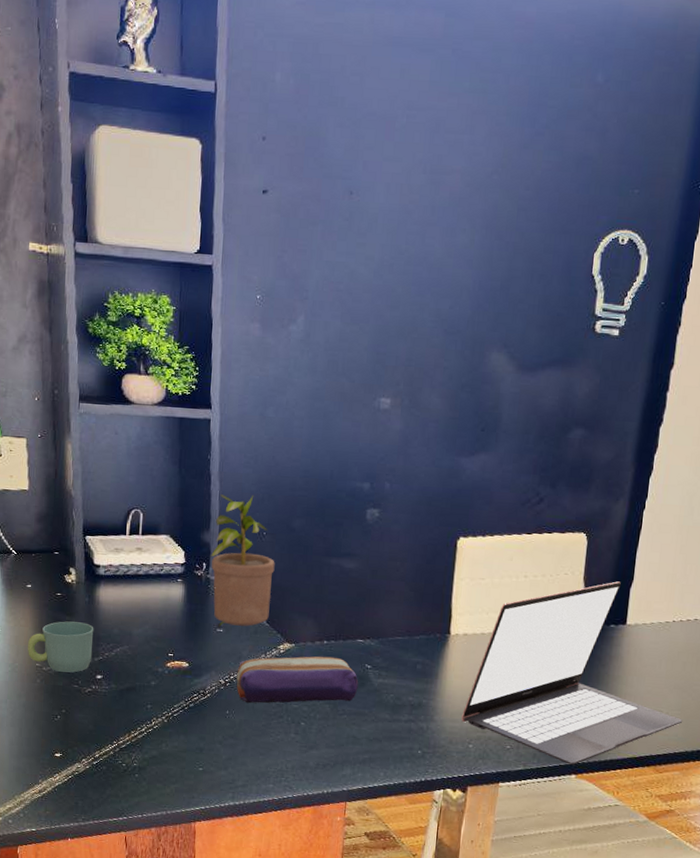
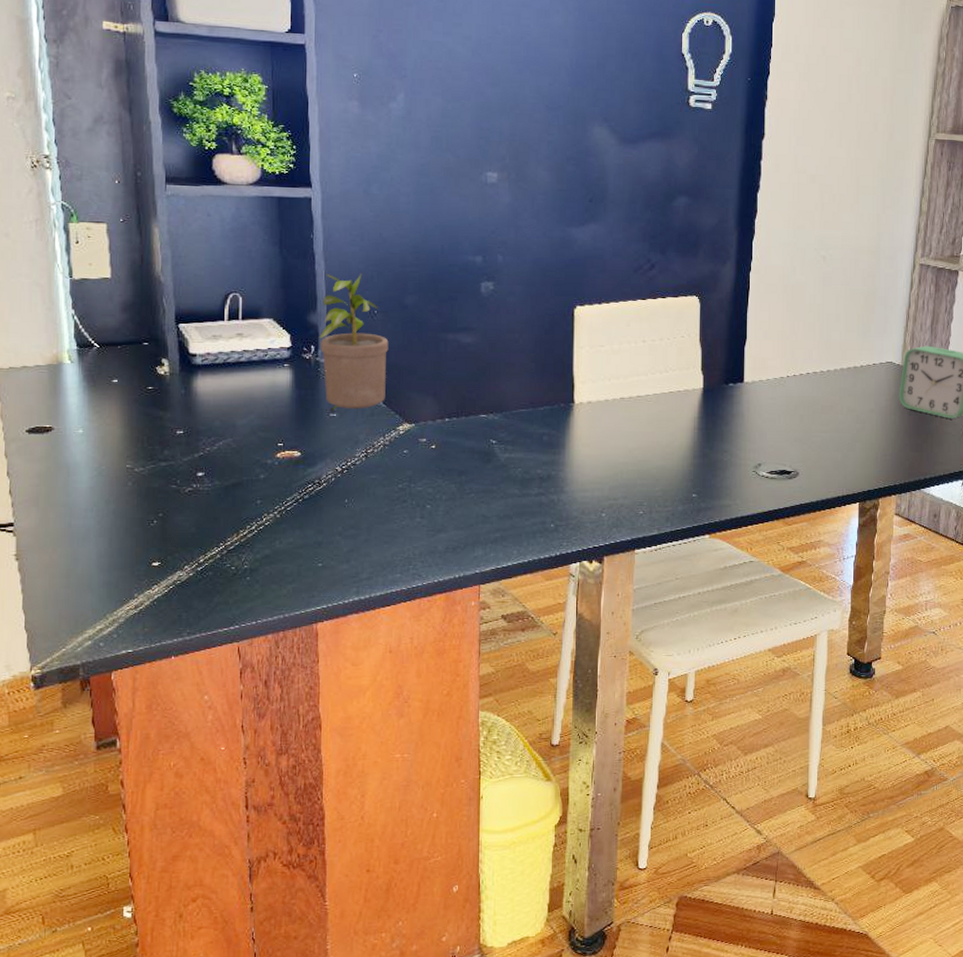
mug: present [28,621,94,673] -> none [116,416,192,472]
pencil case: present [236,656,359,704] -> none [354,434,484,490]
laptop: present [461,581,683,765] -> none [592,341,806,525]

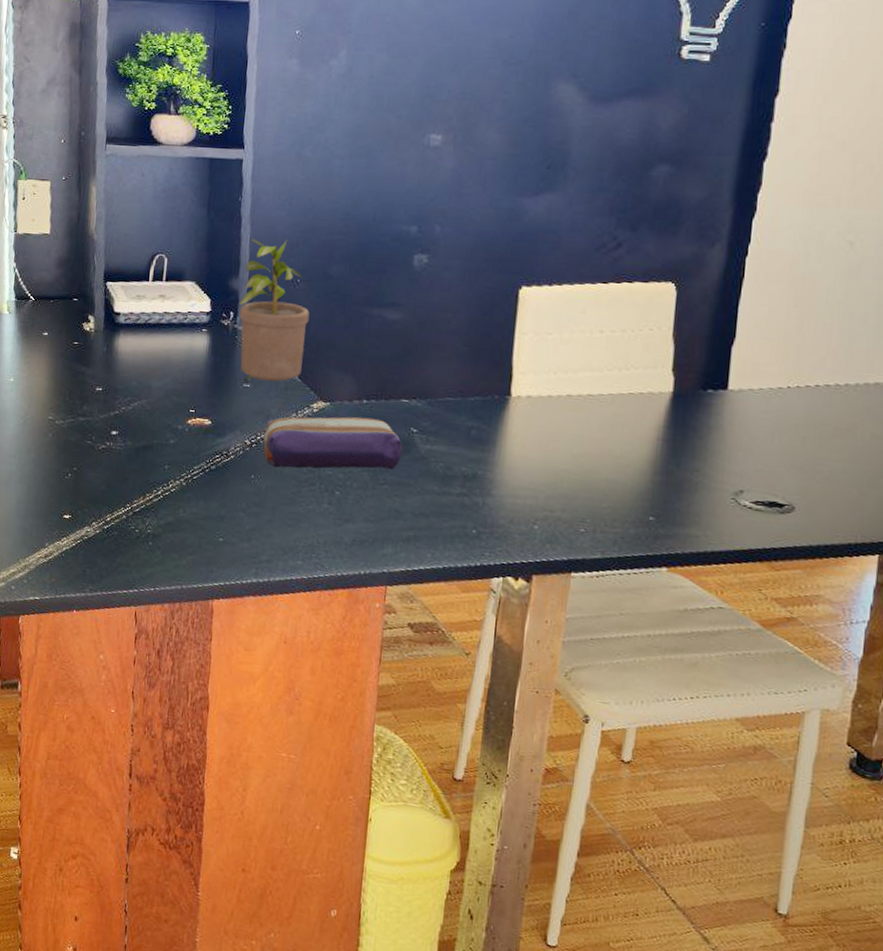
pencil case: none [354,434,484,490] -> present [263,417,403,470]

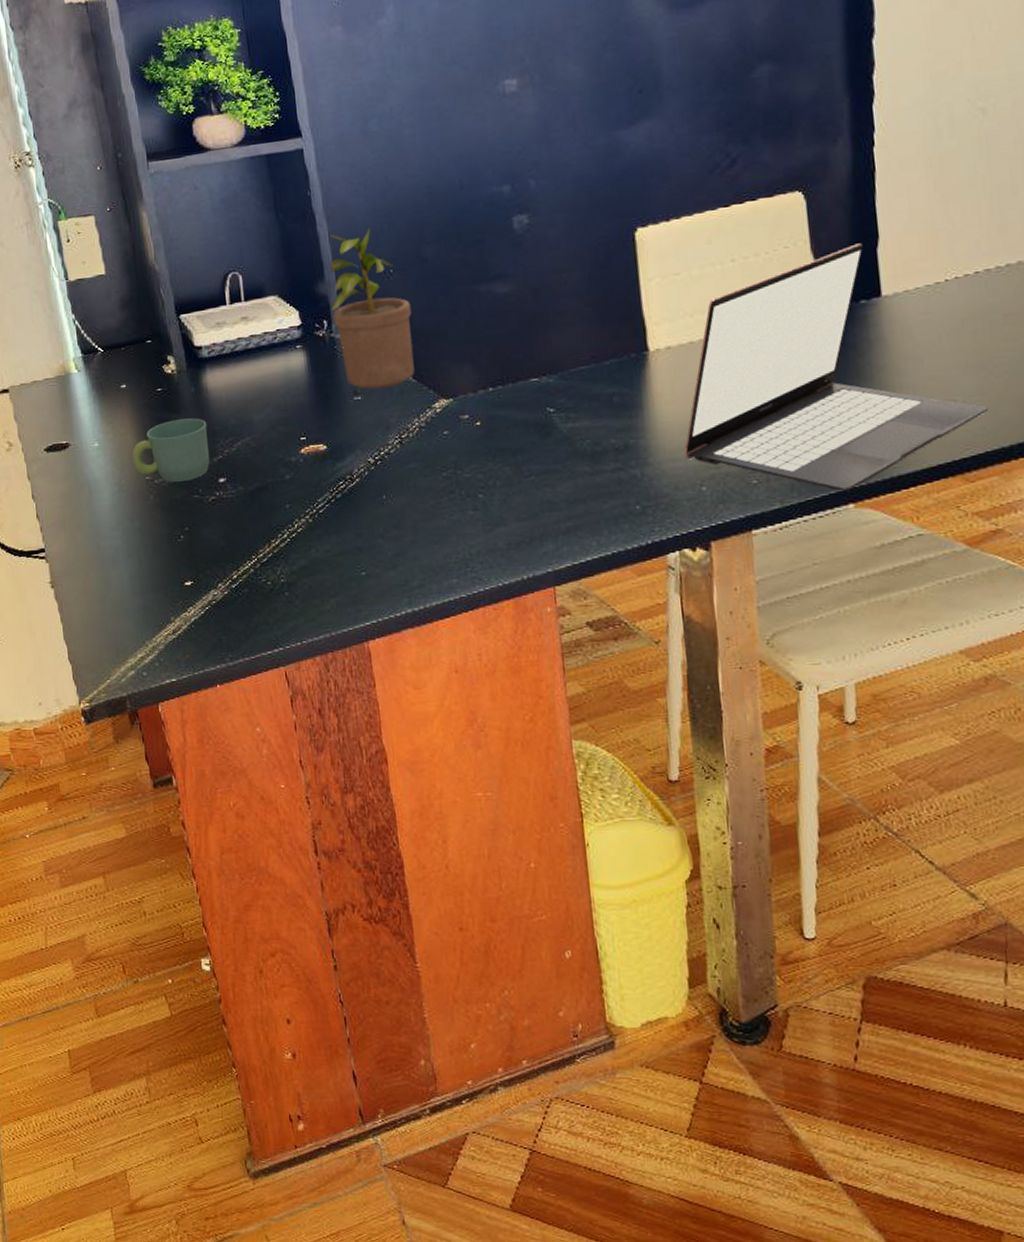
mug: none [41,372,111,428] -> present [132,418,210,482]
pencil case: present [263,417,403,470] -> none [387,405,543,482]
laptop: none [525,339,805,556] -> present [684,243,989,491]

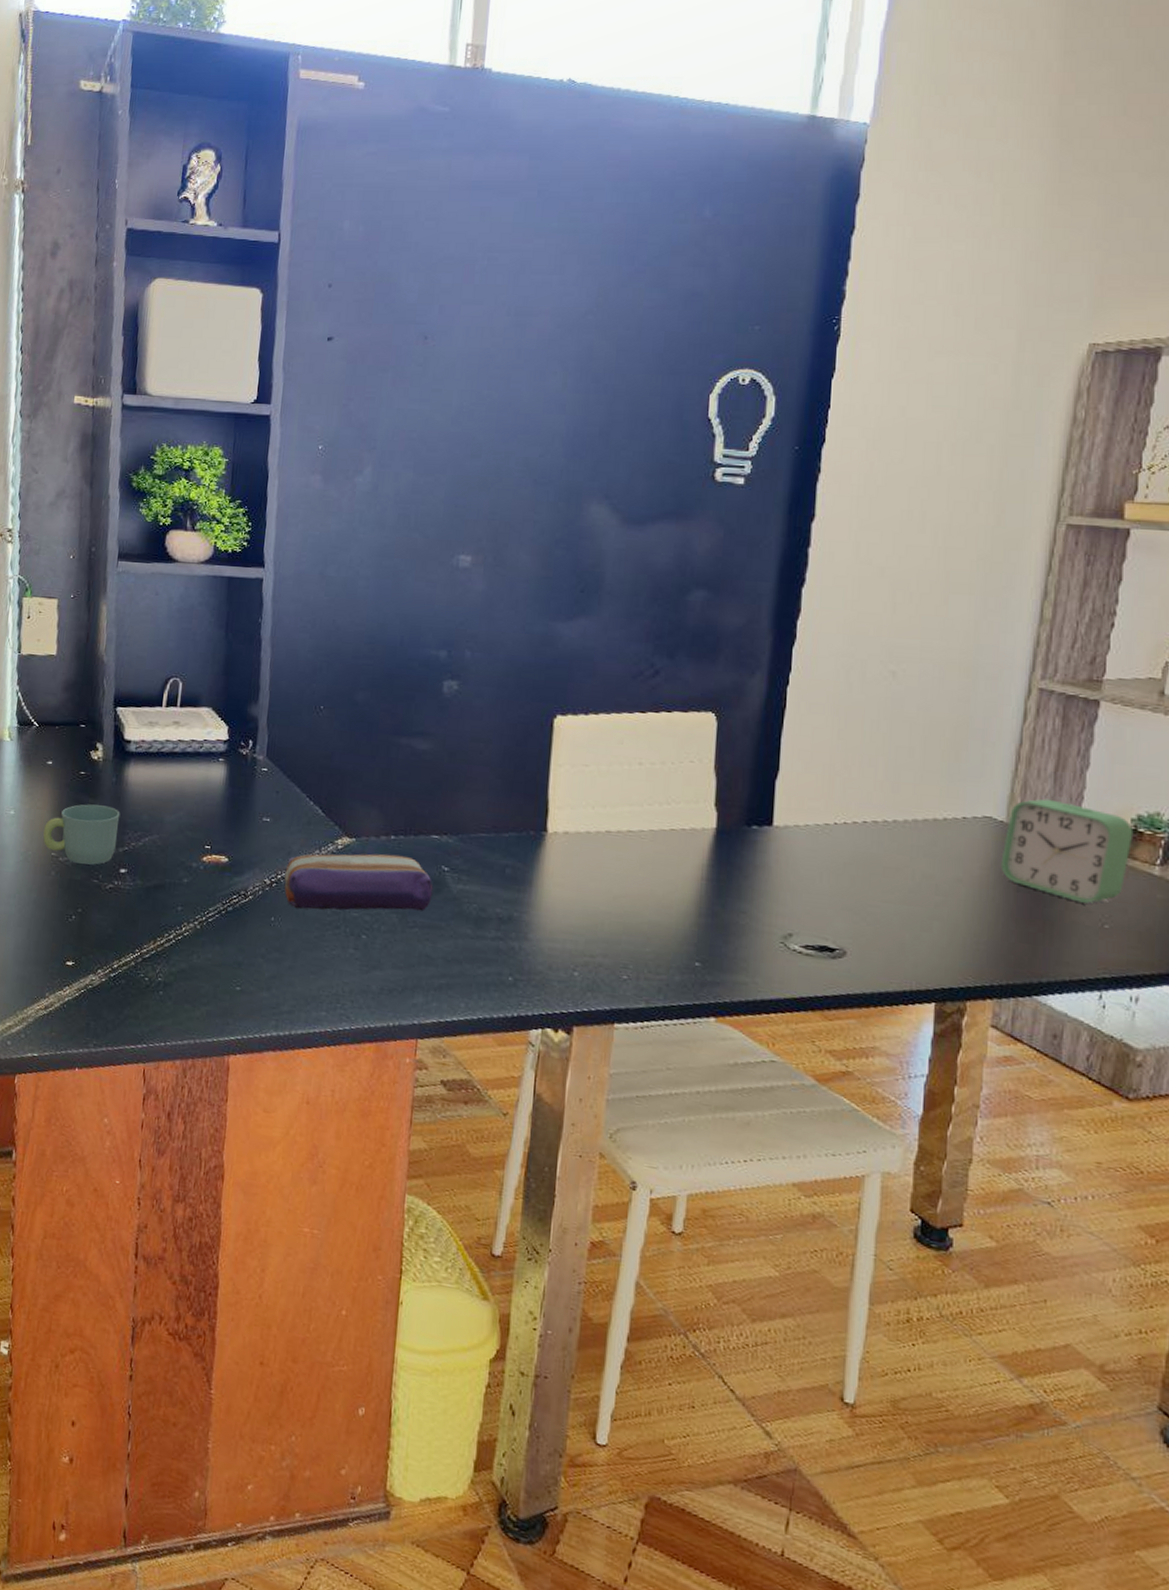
potted plant: present [329,228,415,398] -> none [259,662,334,819]
pencil case: none [387,405,543,482] -> present [284,854,434,911]
laptop: present [684,243,989,491] -> none [563,772,857,1004]

